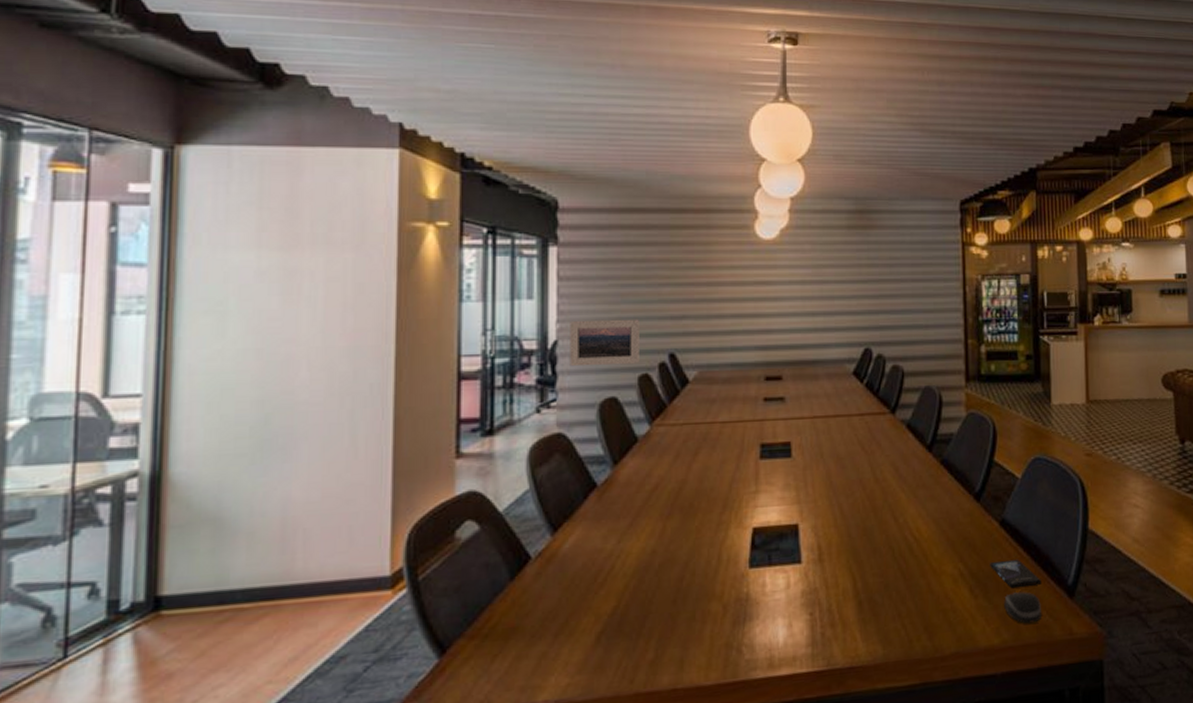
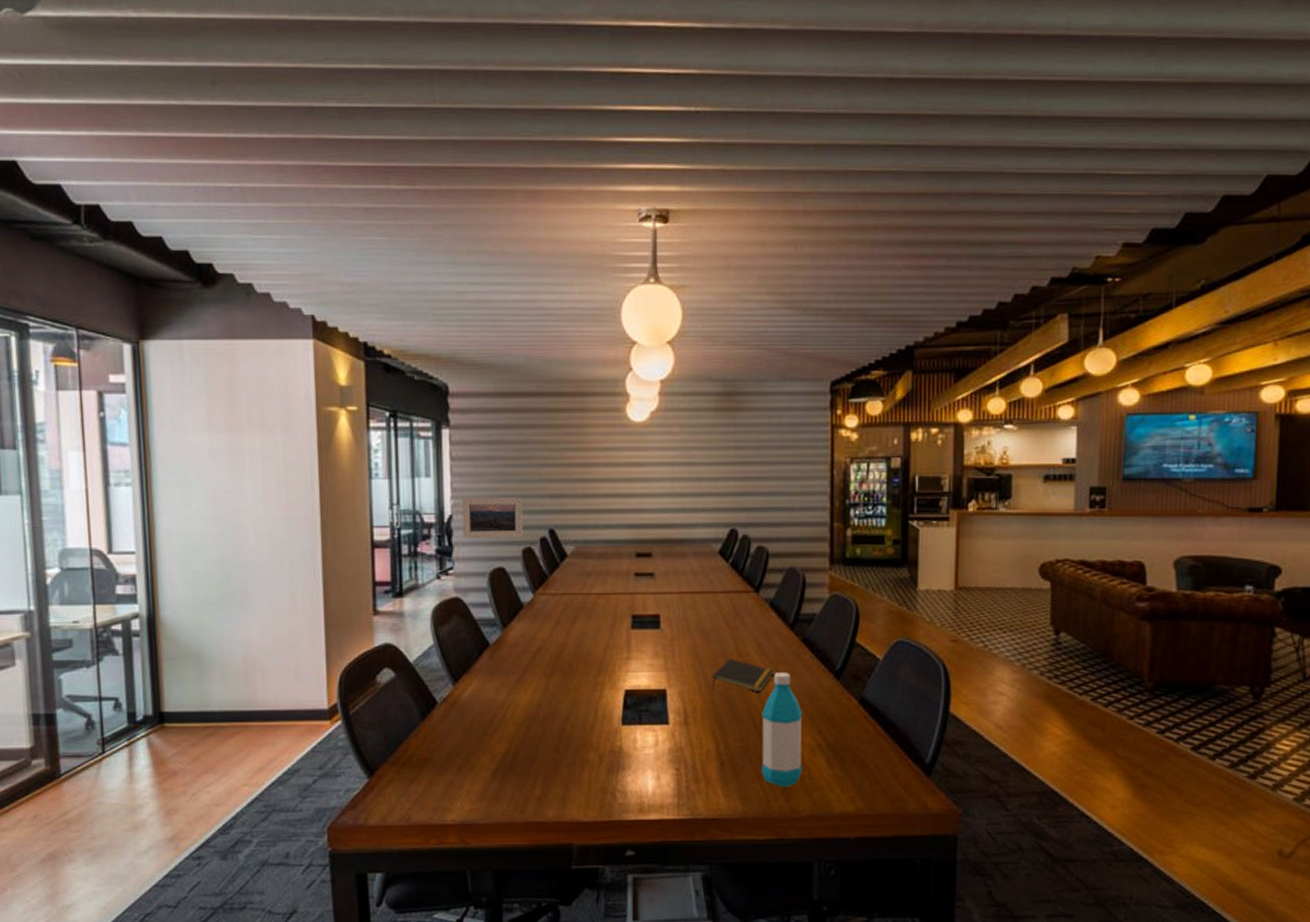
notepad: none [847,486,913,521] -> present [712,659,774,692]
water bottle: none [901,497,945,624] -> present [762,673,803,788]
smartphone: present [990,559,1042,588] -> none [847,736,898,761]
computer mouse: present [1004,591,1041,624] -> none [860,765,897,796]

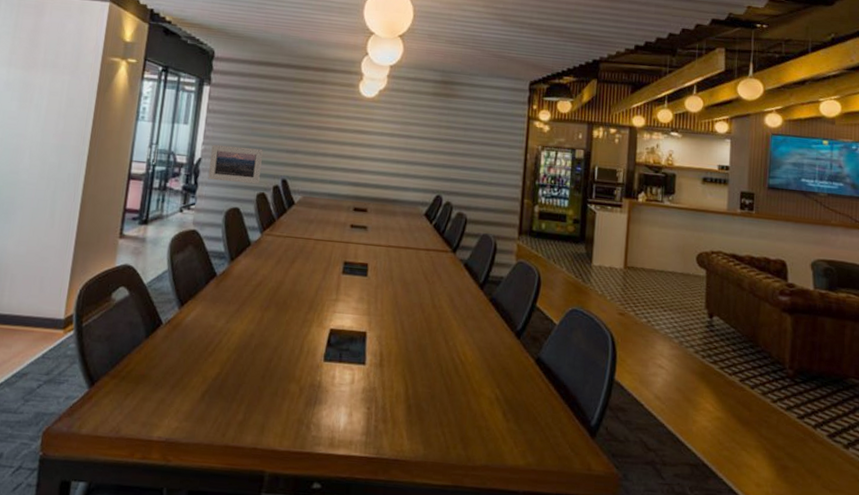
notepad: present [712,659,774,692] -> none [408,310,463,344]
water bottle: present [762,673,803,788] -> none [444,327,485,436]

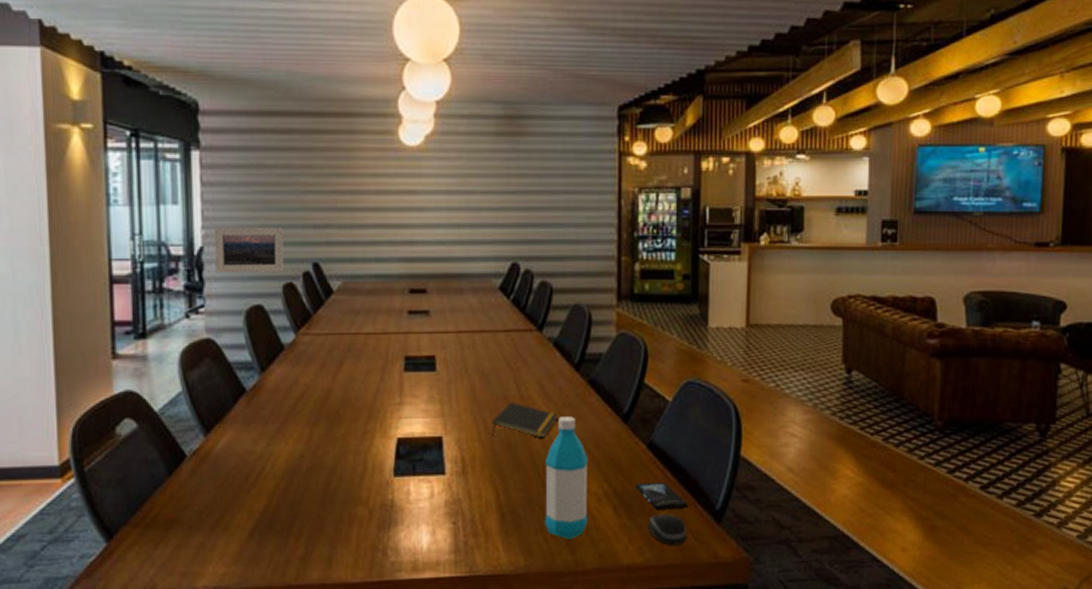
notepad: none [408,310,463,344] -> present [491,402,558,438]
water bottle: none [444,327,485,436] -> present [545,417,589,540]
smartphone: none [523,393,567,421] -> present [635,482,688,509]
computer mouse: none [532,422,565,453] -> present [648,513,686,545]

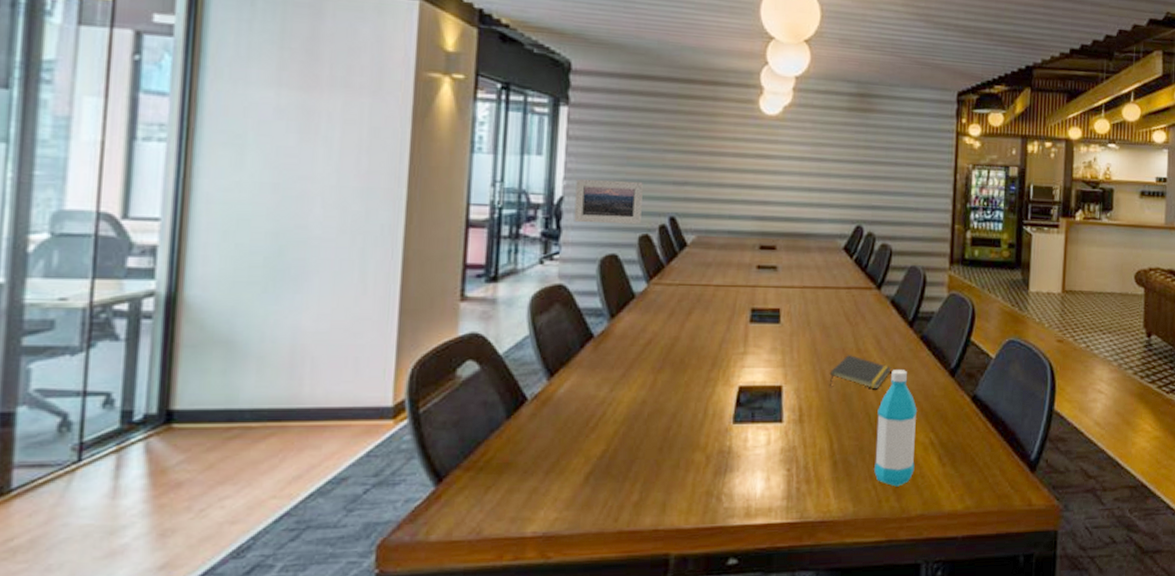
smartphone: present [635,482,688,509] -> none [959,433,1006,459]
computer mouse: present [648,513,686,545] -> none [969,462,1004,493]

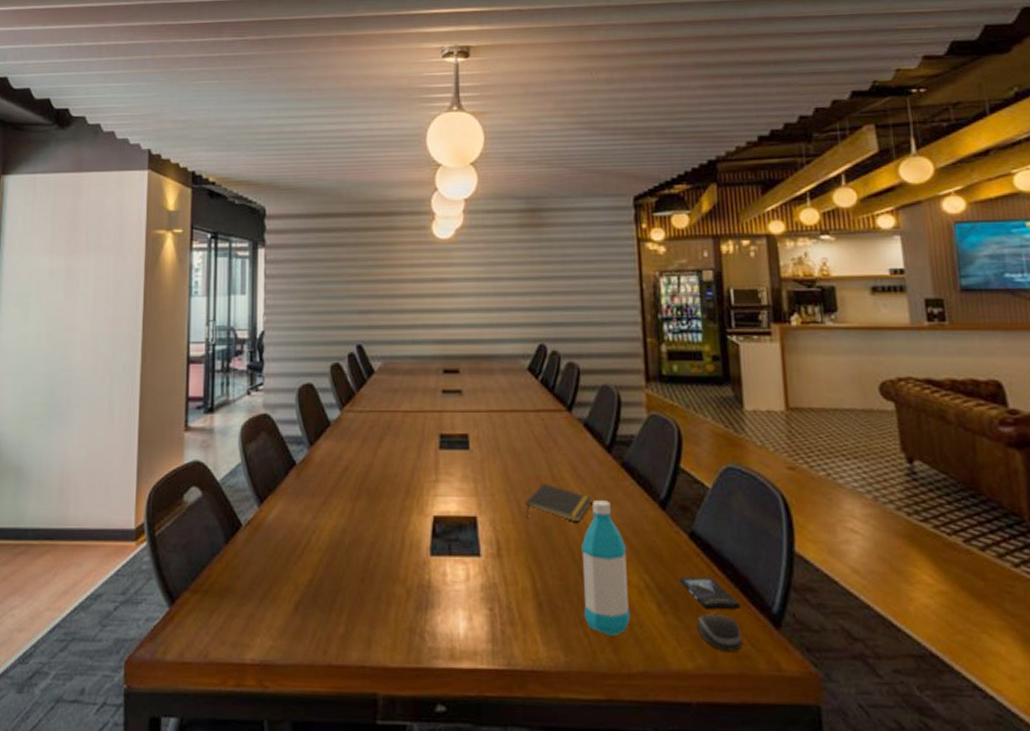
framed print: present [574,178,643,225] -> none [274,312,331,355]
smartphone: none [959,433,1006,459] -> present [679,576,741,609]
computer mouse: none [969,462,1004,493] -> present [697,613,742,651]

